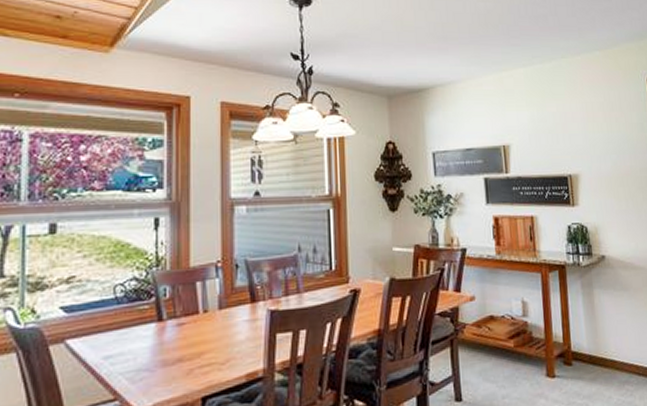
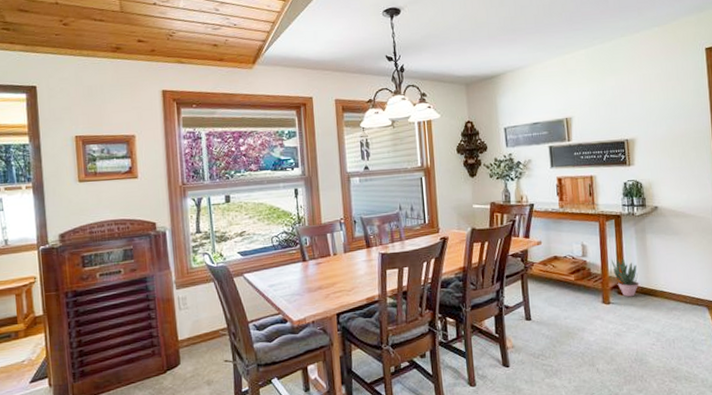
potted plant: none [555,320,588,369] -> present [610,259,640,297]

